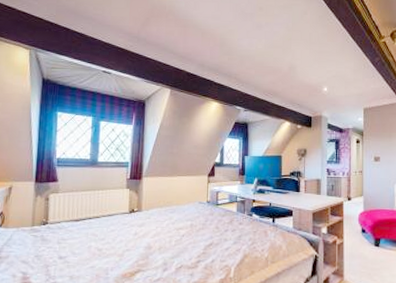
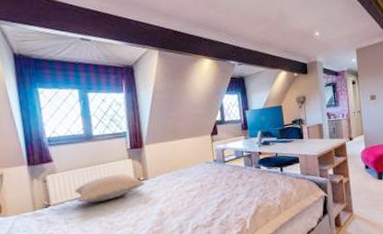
pillow: none [72,202,138,227] -> present [74,173,145,203]

